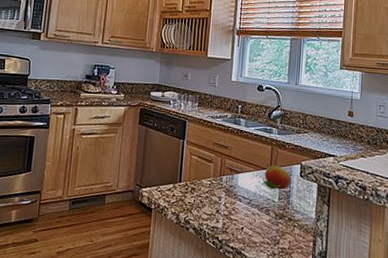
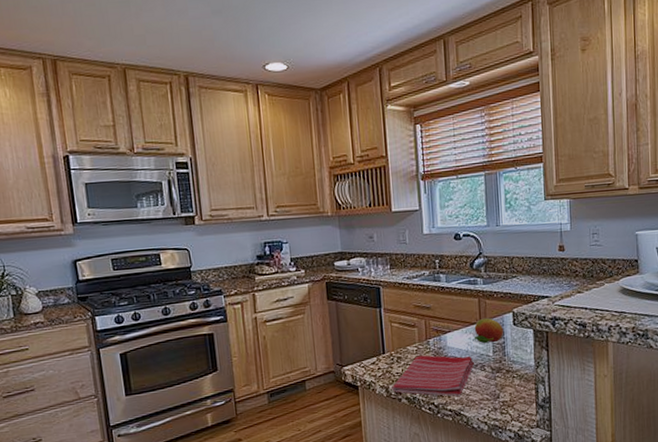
dish towel: none [182,190,260,236] -> present [392,355,474,397]

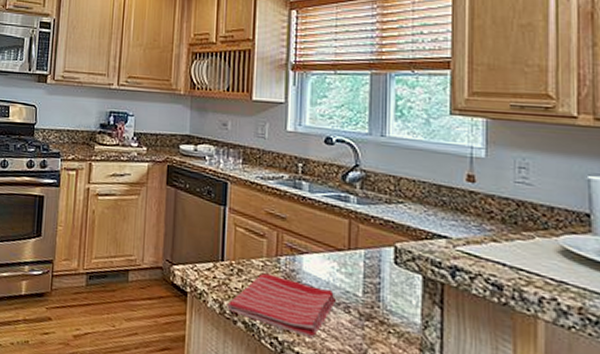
fruit: present [474,317,504,344] -> none [340,245,381,280]

